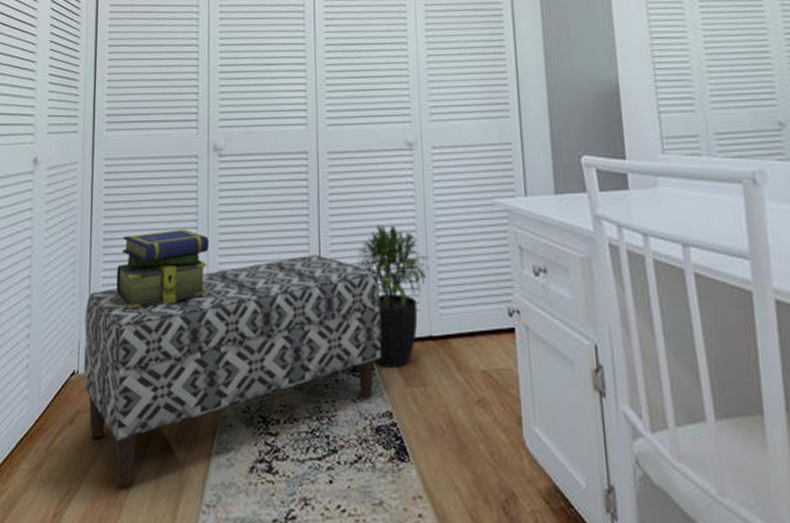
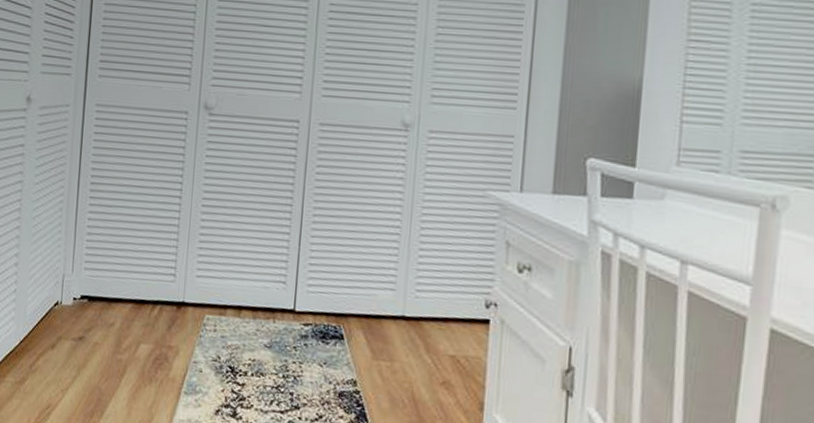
bench: present [83,254,381,489] -> none [66,223,358,411]
stack of books: present [116,229,209,310] -> none [101,182,193,253]
potted plant: present [356,224,431,368] -> none [336,201,413,341]

